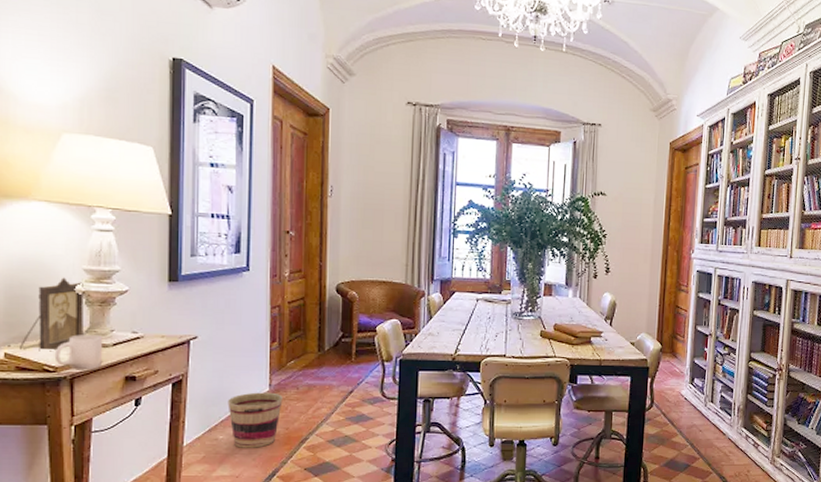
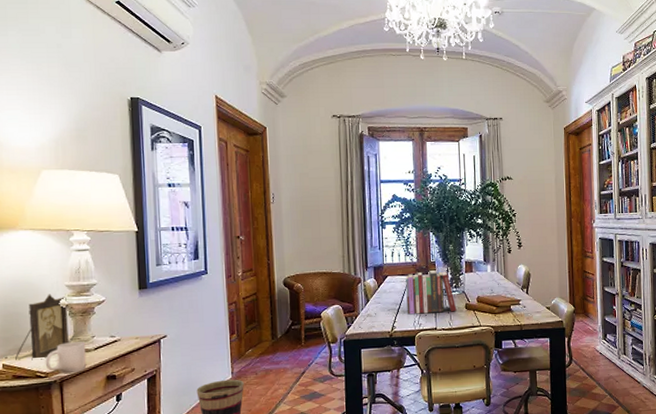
books: none [474,290,530,339] -> present [405,270,457,315]

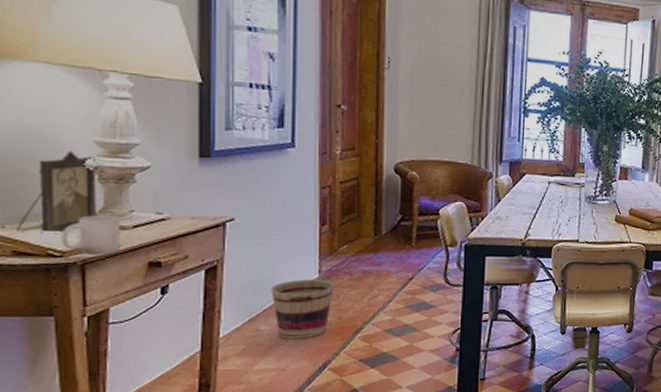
books: present [405,270,457,315] -> none [545,173,605,224]

